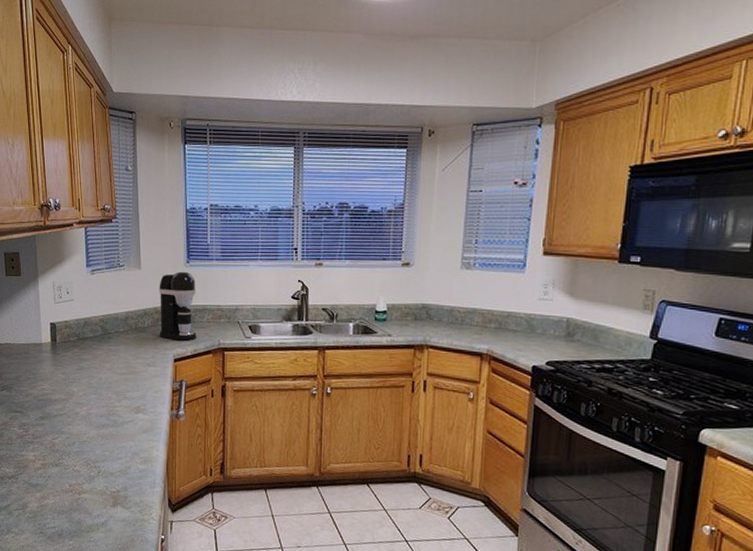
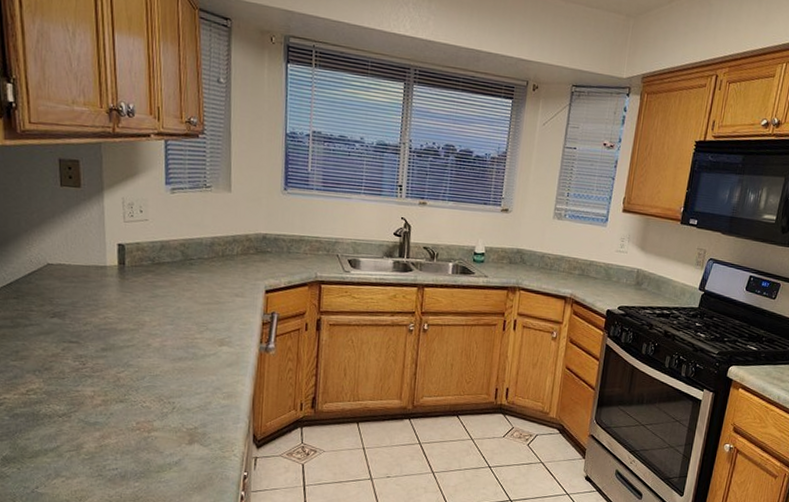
coffee maker: present [159,271,197,341] -> none [250,198,294,272]

